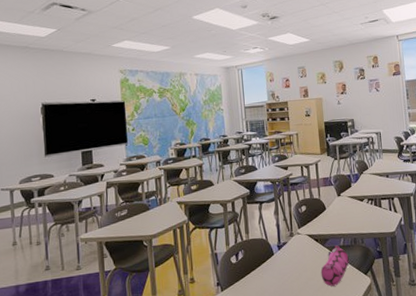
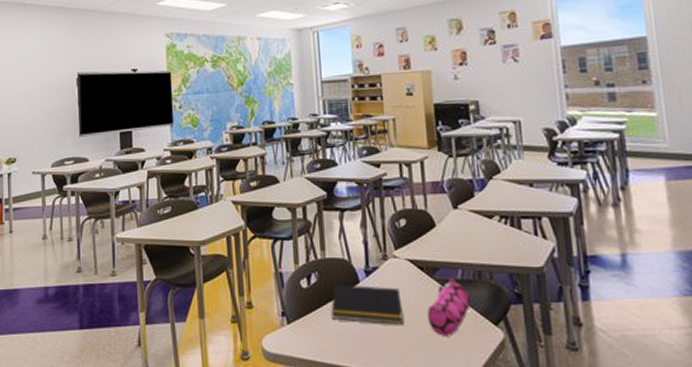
notepad: none [253,256,305,284] -> present [331,284,404,325]

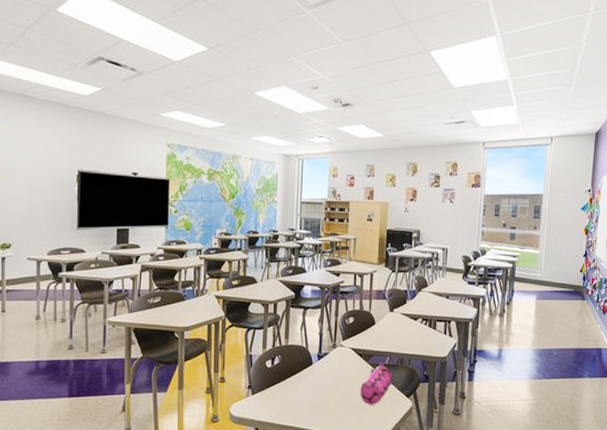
notepad: present [331,284,404,325] -> none [287,365,343,396]

